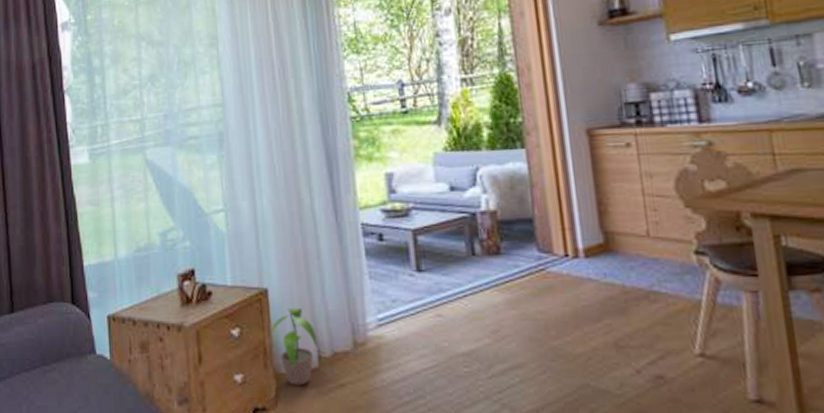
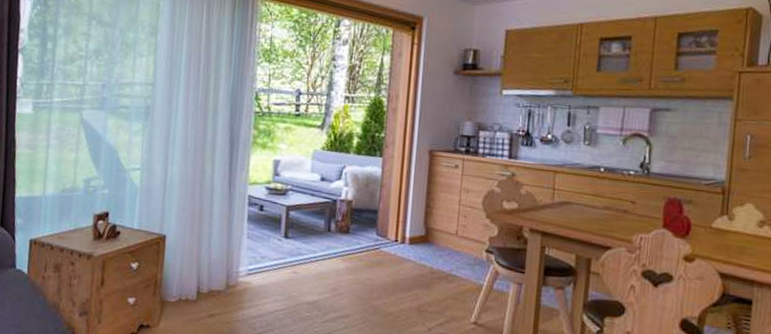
potted plant: present [270,308,318,386] -> none [162,253,199,312]

